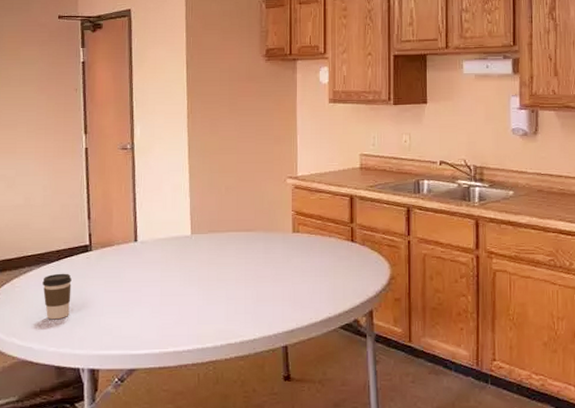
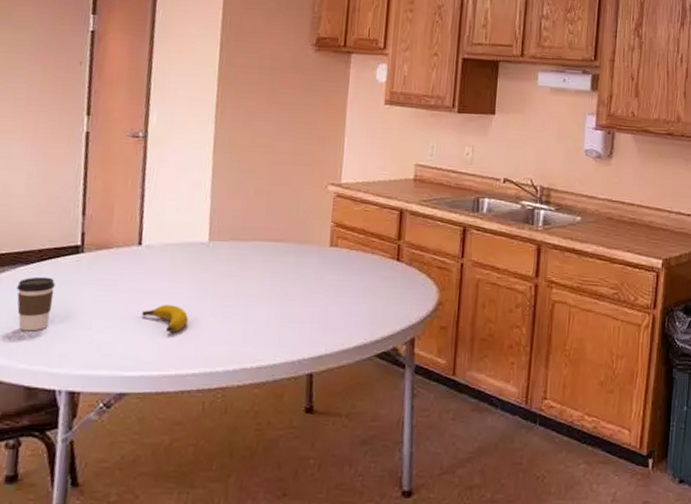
banana: none [142,292,180,316] -> present [142,305,188,333]

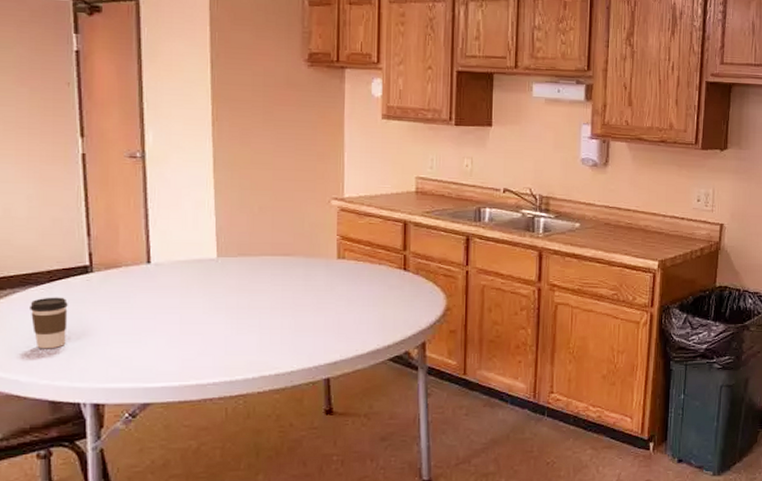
banana: present [142,305,188,333] -> none [158,320,204,346]

